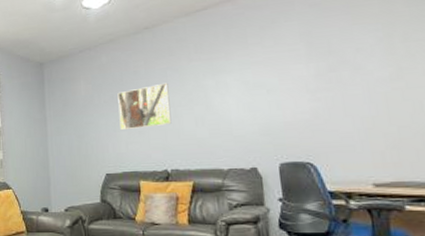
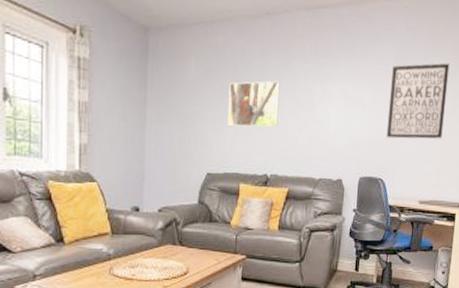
wall art: none [298,27,390,118] -> present [386,63,450,139]

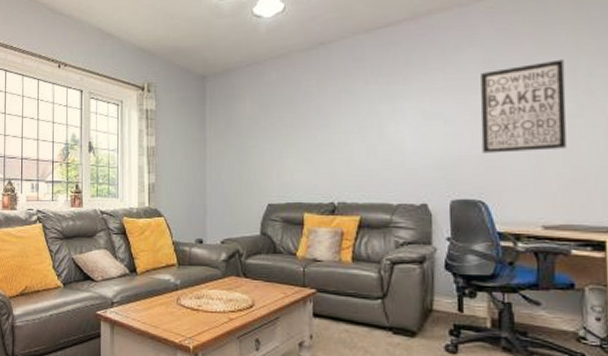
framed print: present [227,80,280,127] -> none [286,106,342,157]

